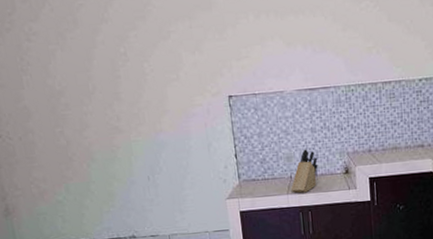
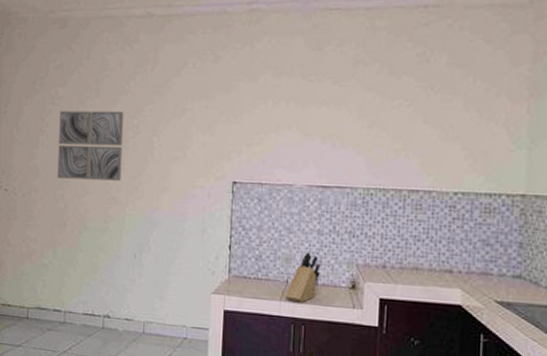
wall art: none [39,41,120,116] -> present [57,110,124,181]

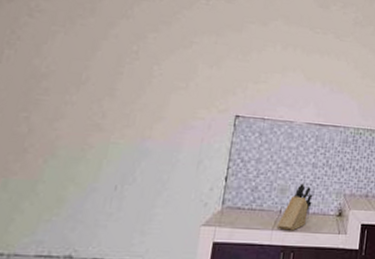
wall art: present [57,110,124,181] -> none [22,25,123,107]

